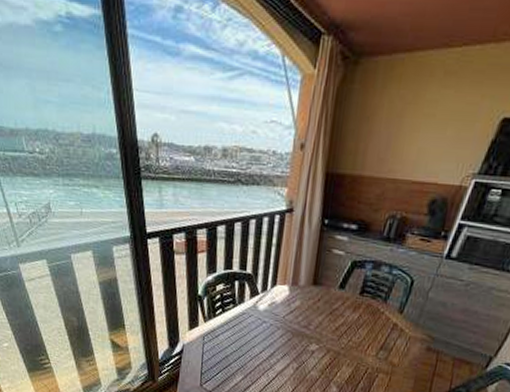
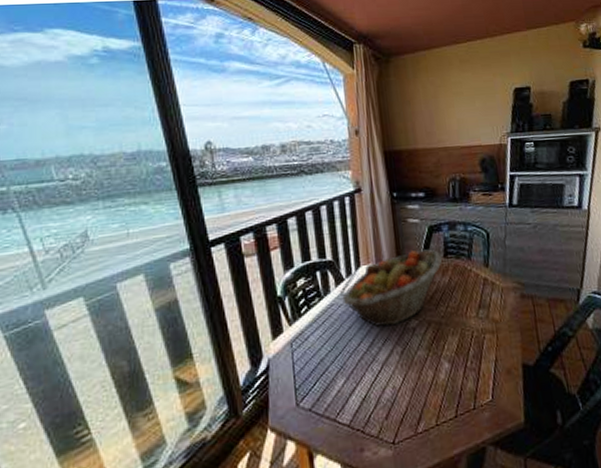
fruit basket: none [253,281,357,344] -> present [342,249,442,327]

